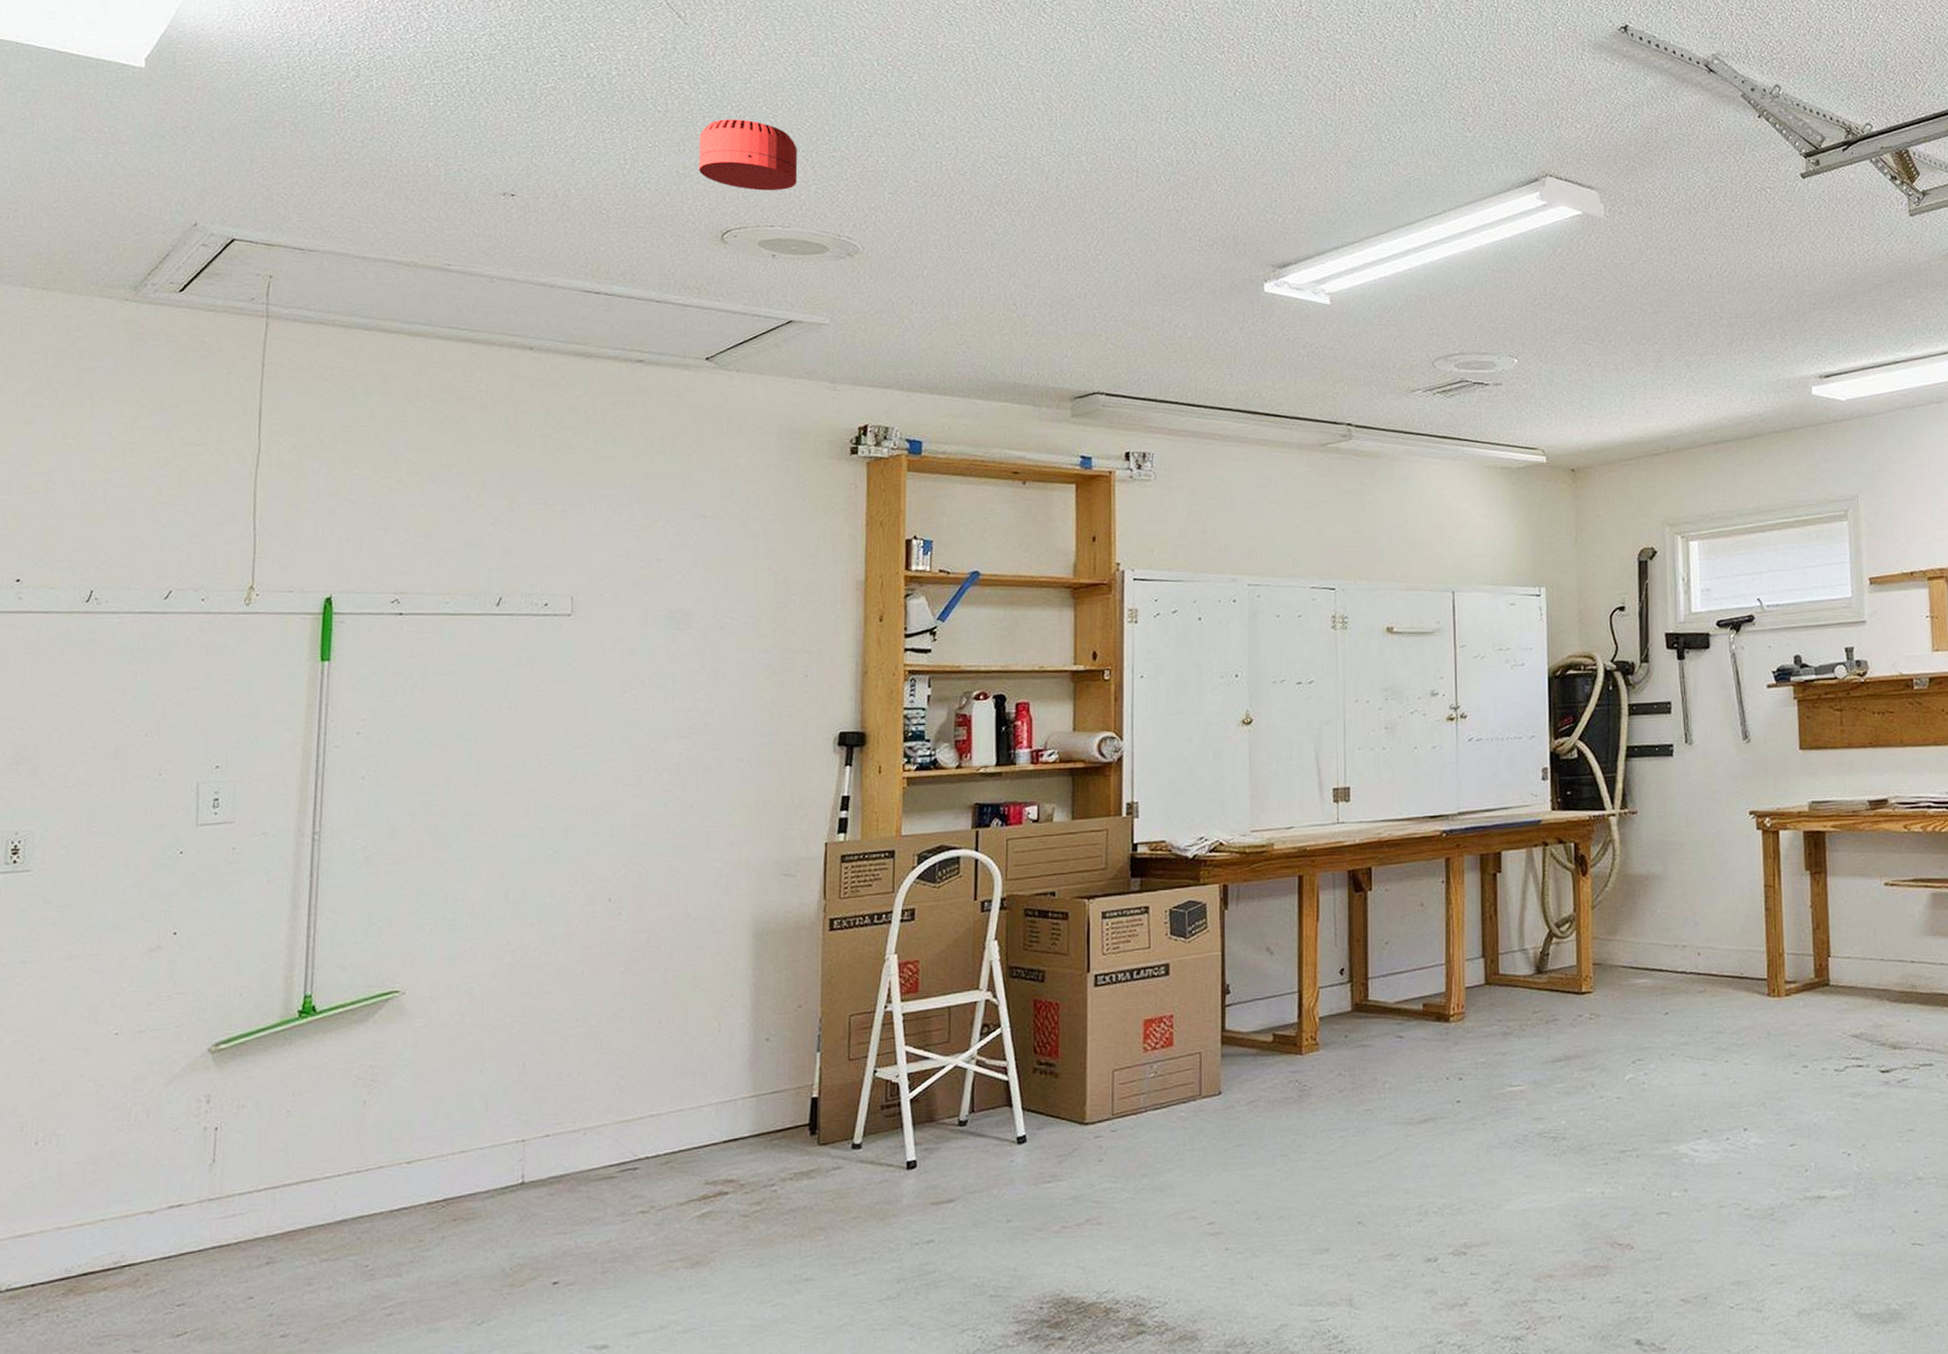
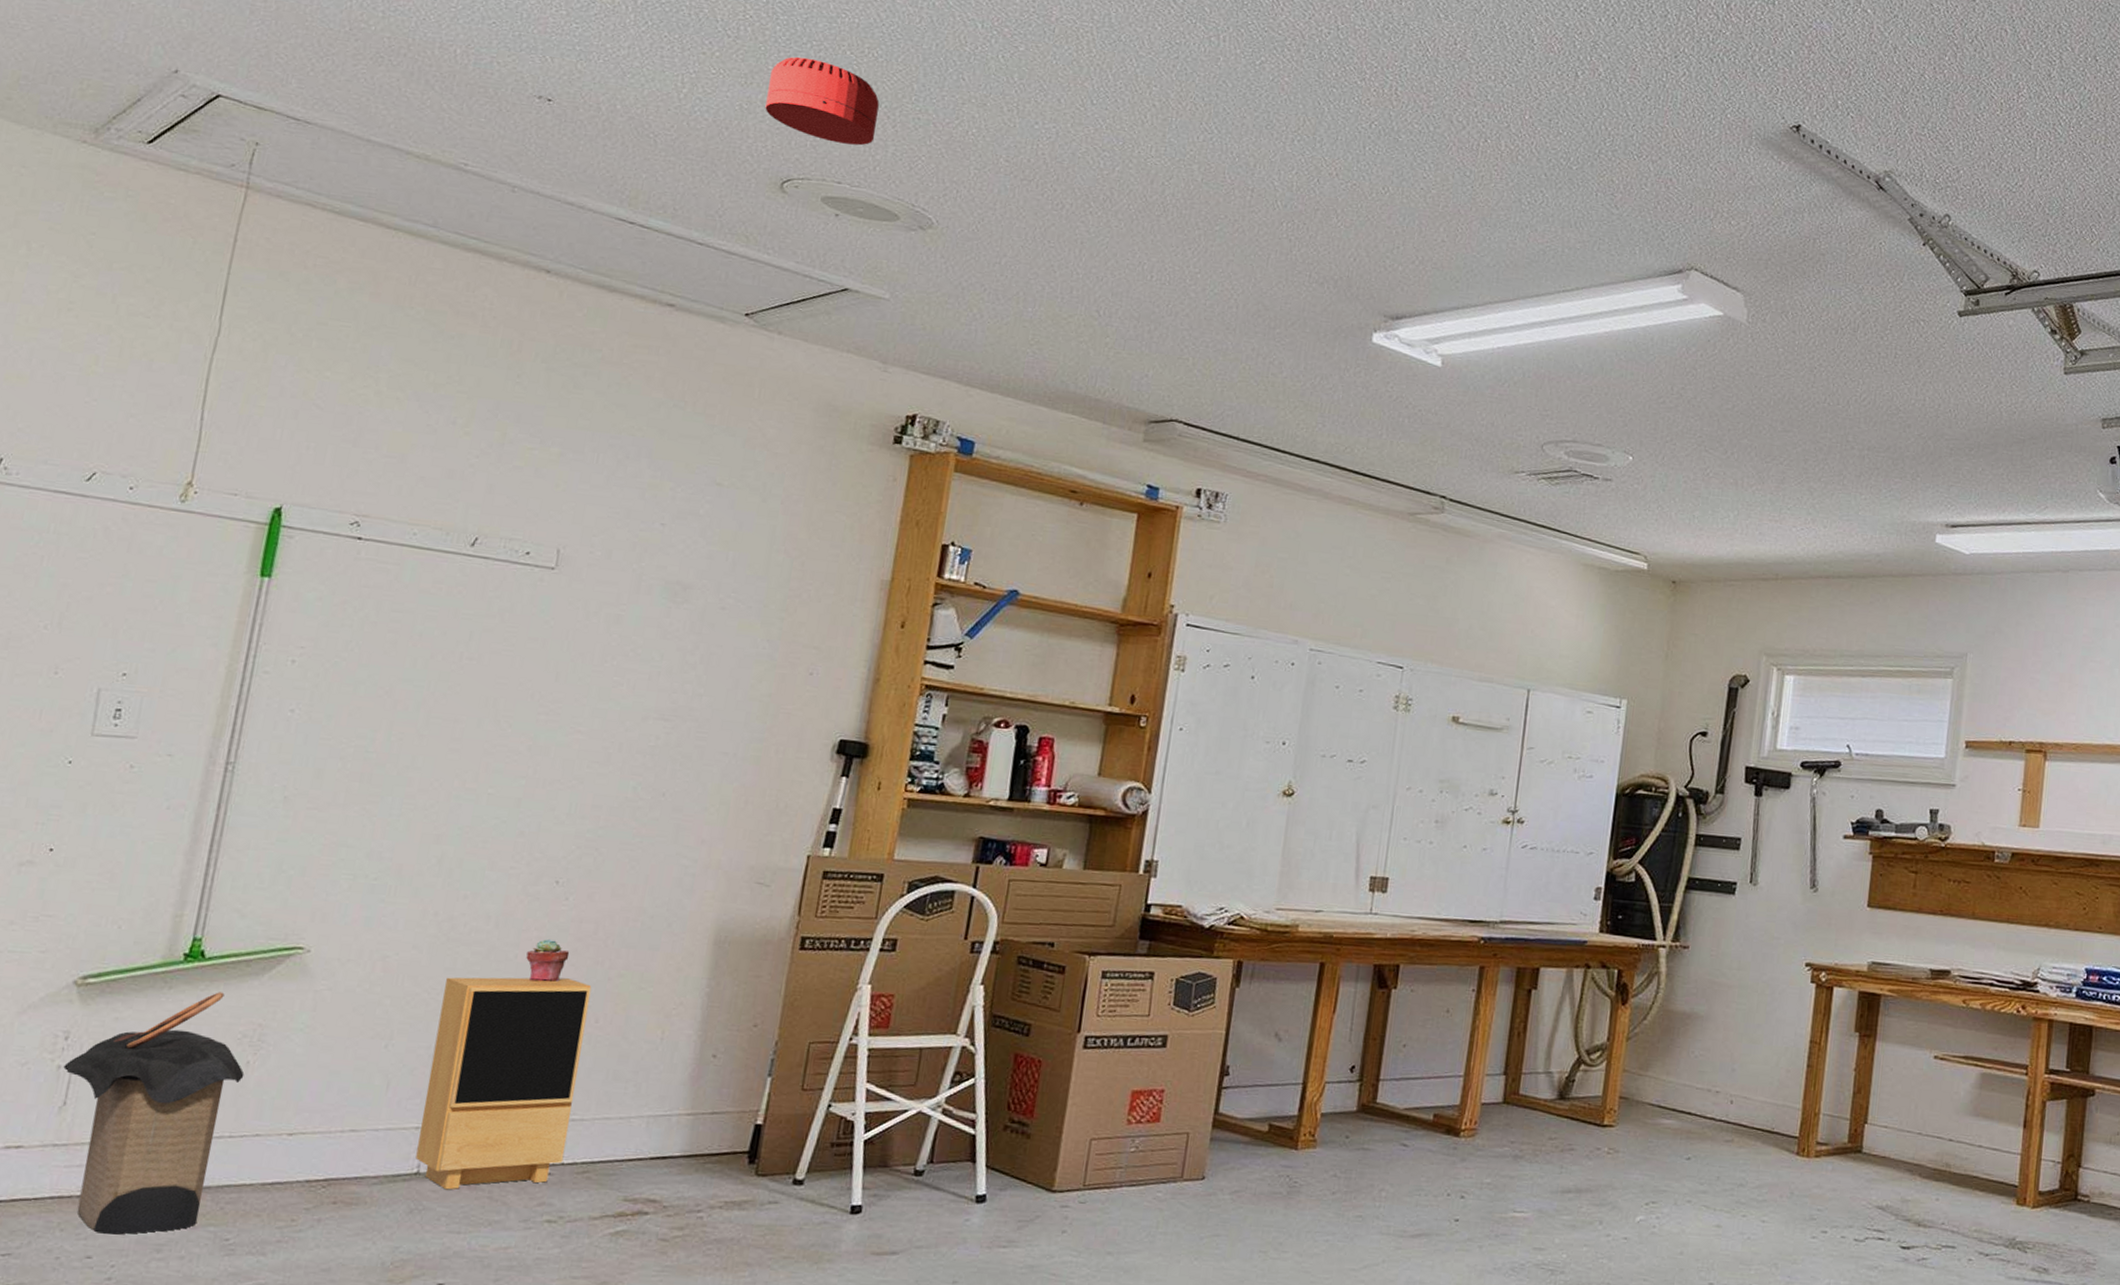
laundry hamper: none [209,1041,363,1275] -> present [63,992,245,1235]
speaker: none [519,986,652,1195] -> present [415,977,592,1190]
potted succulent: none [592,952,629,993] -> present [526,938,570,982]

